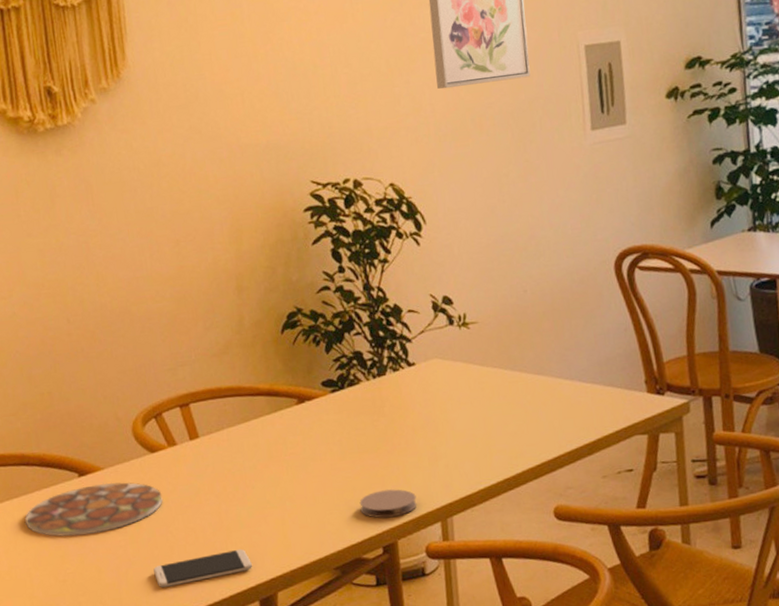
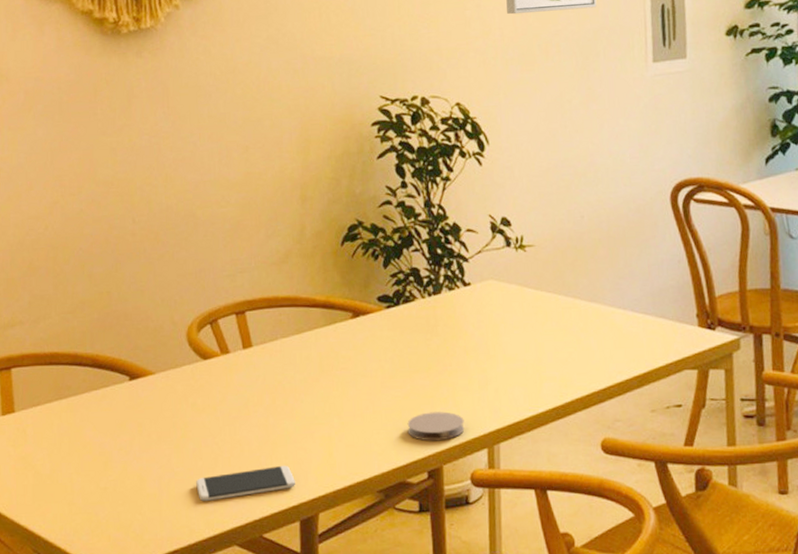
plate: present [24,482,163,537] -> none [71,388,211,442]

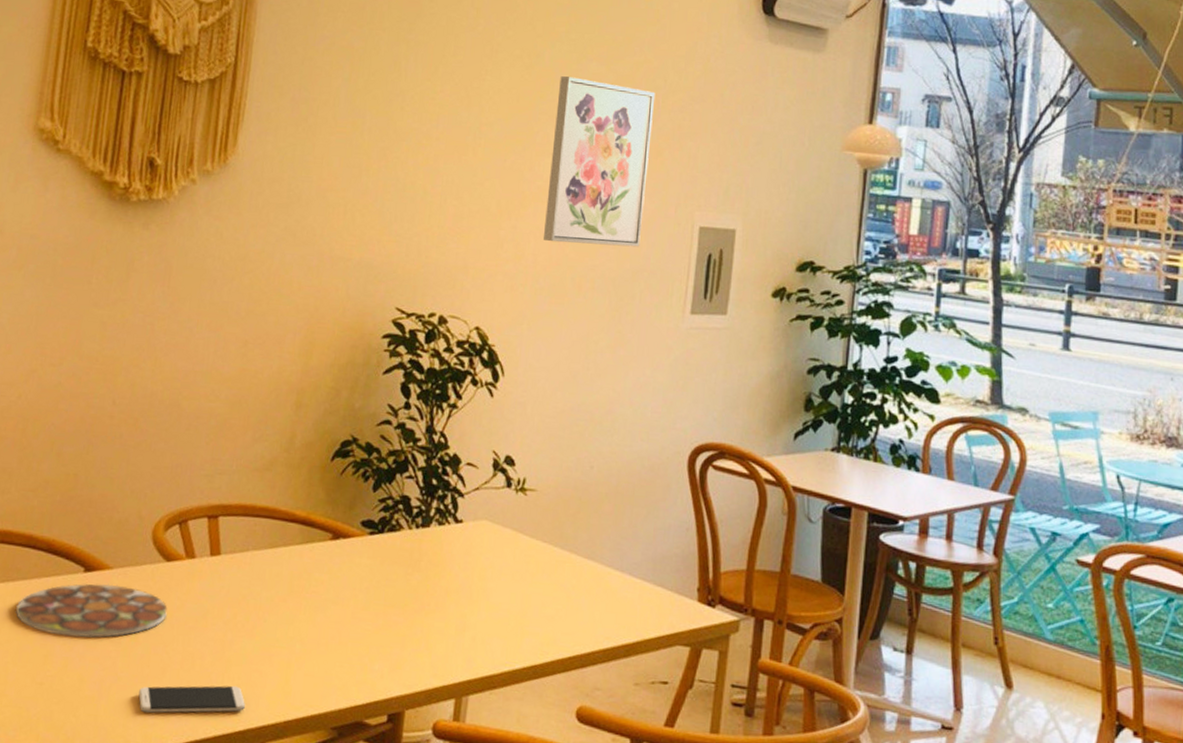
plate: none [71,388,211,442] -> present [15,584,168,639]
coaster: present [407,411,465,442] -> none [372,651,435,684]

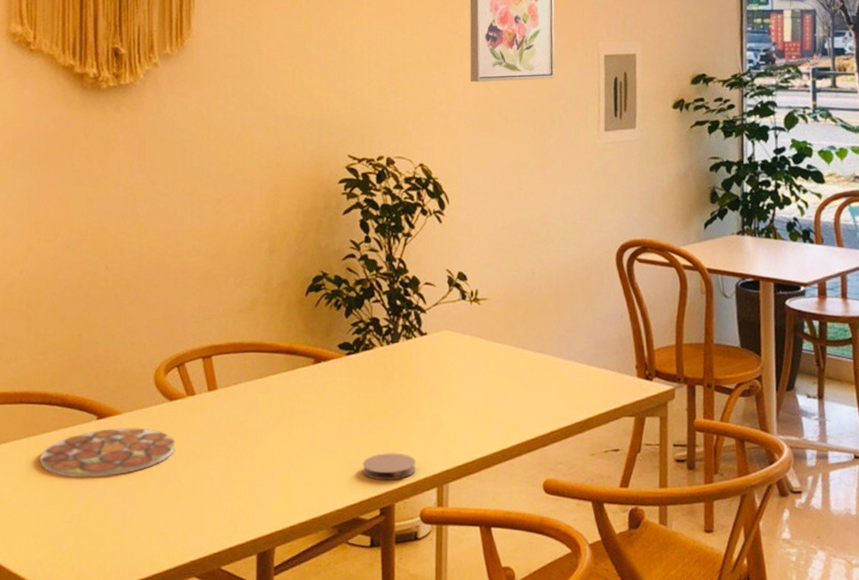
smartphone: present [138,685,245,713] -> none [158,501,254,536]
coaster: none [372,651,435,684] -> present [362,453,416,481]

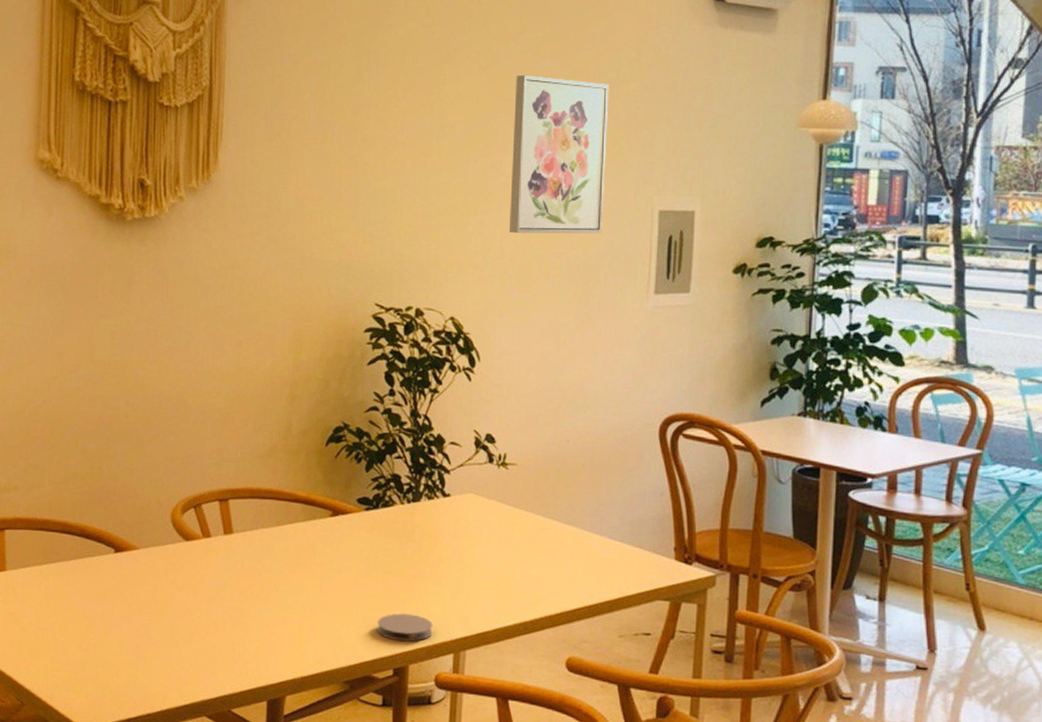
plate: present [39,427,175,478] -> none [58,562,190,610]

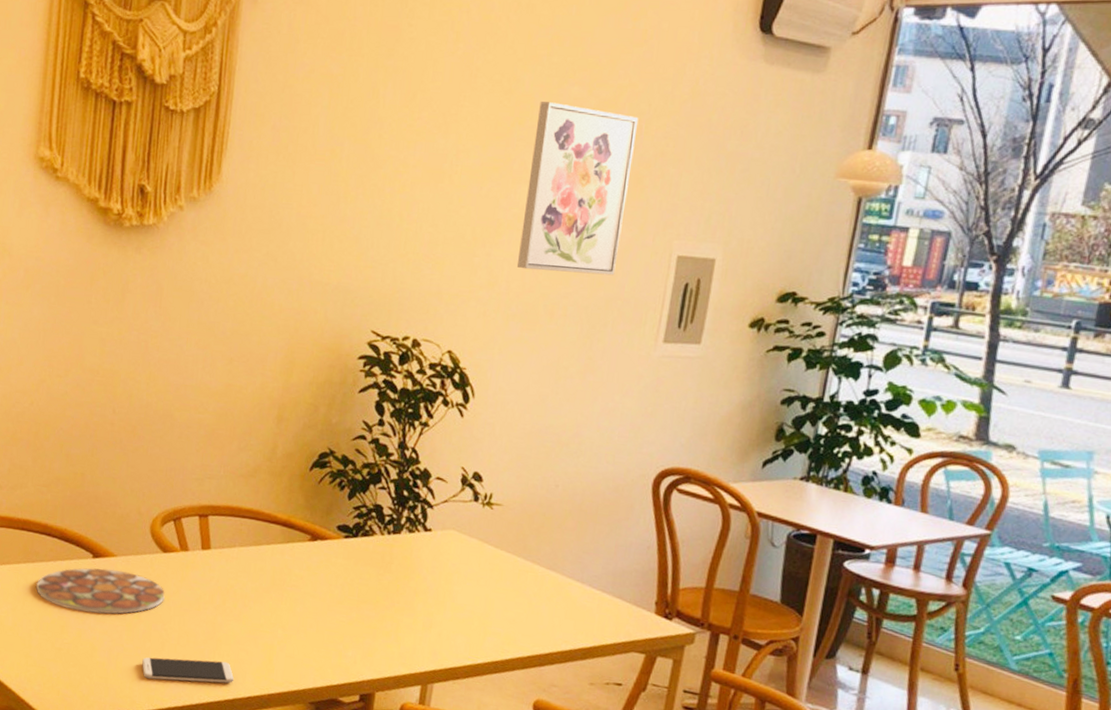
plate: none [58,562,190,610] -> present [35,568,165,615]
smartphone: none [171,647,265,673] -> present [142,657,234,683]
coaster: present [377,613,433,642] -> none [346,641,403,670]

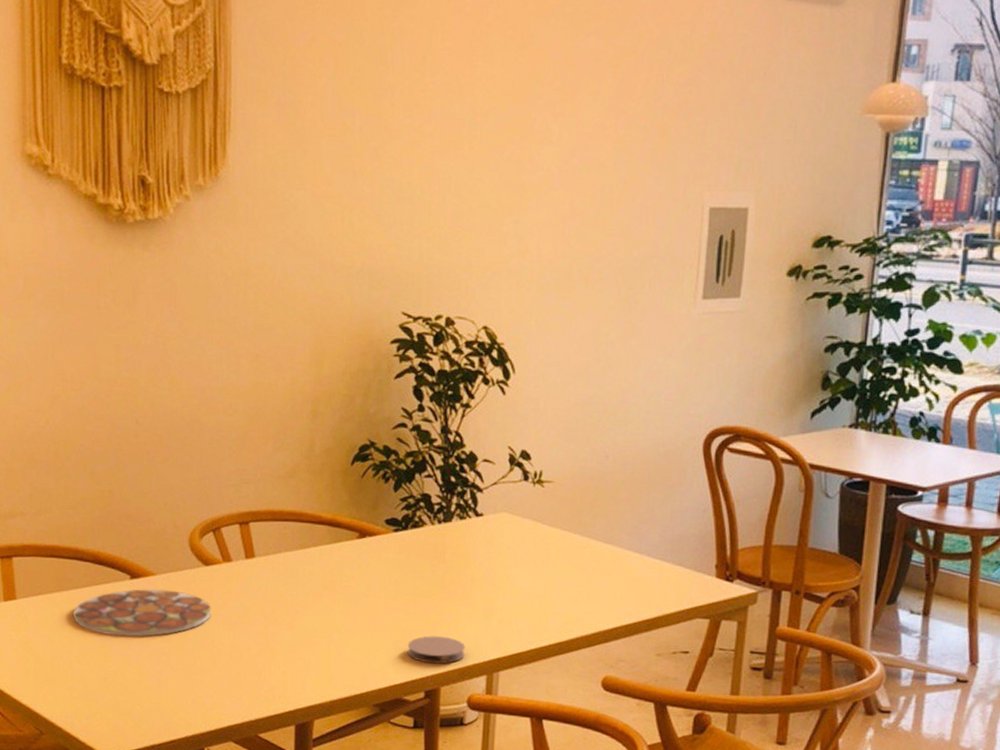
smartphone: present [142,657,234,683] -> none [194,672,292,699]
coaster: none [346,641,403,670] -> present [407,636,465,664]
wall art: present [516,102,639,276] -> none [546,55,659,235]

